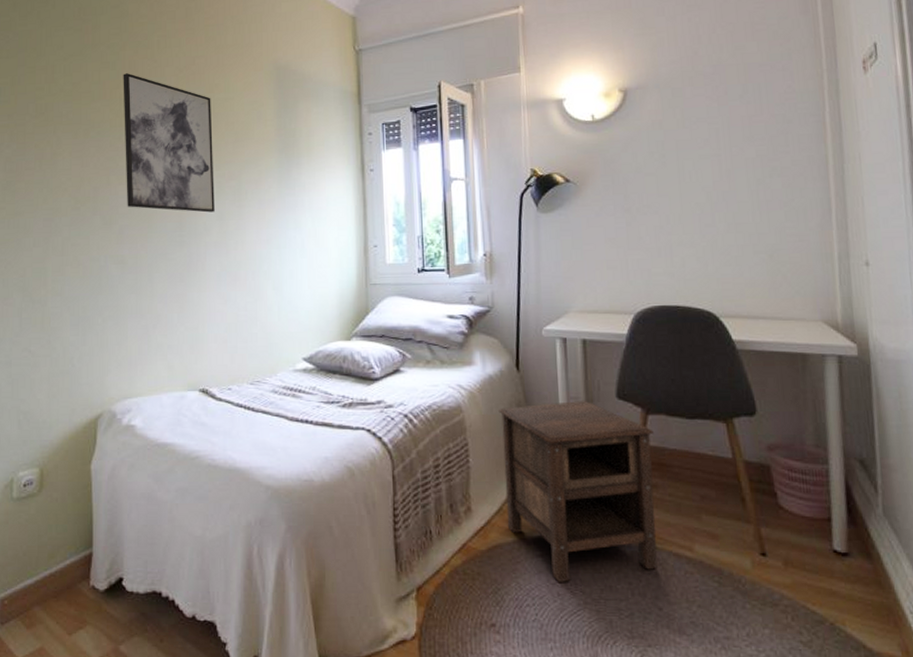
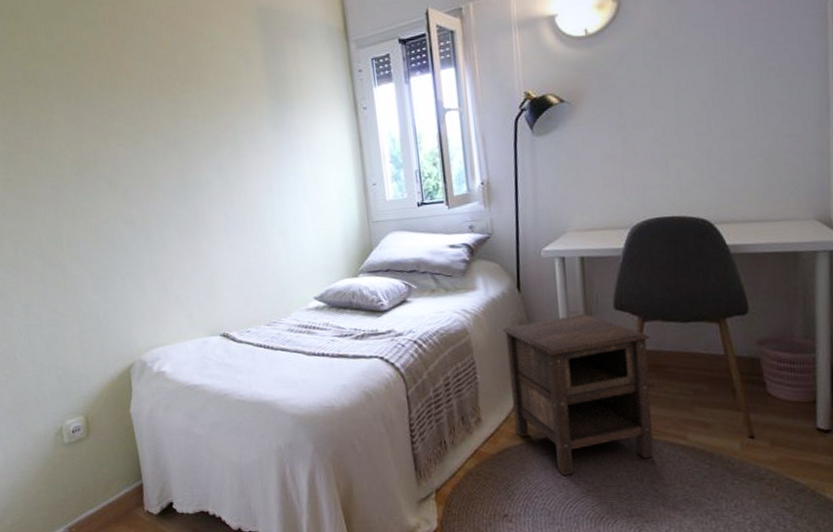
wall art: present [123,73,215,213] -> none [105,30,214,168]

